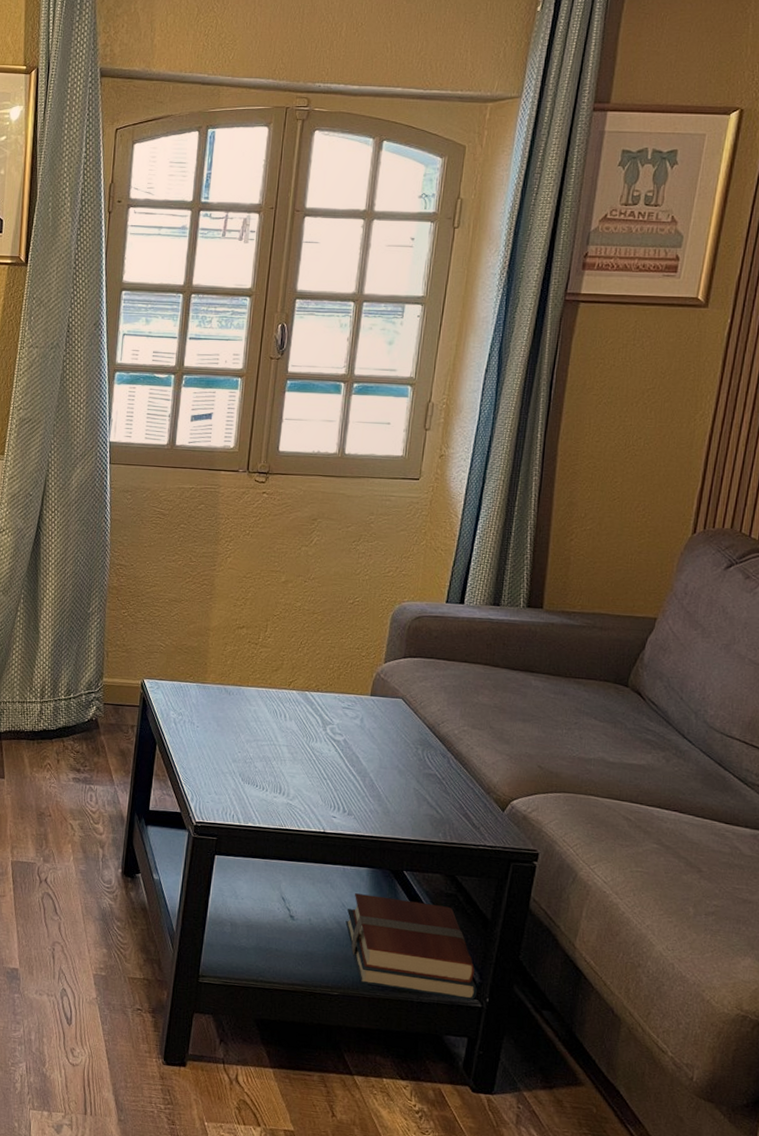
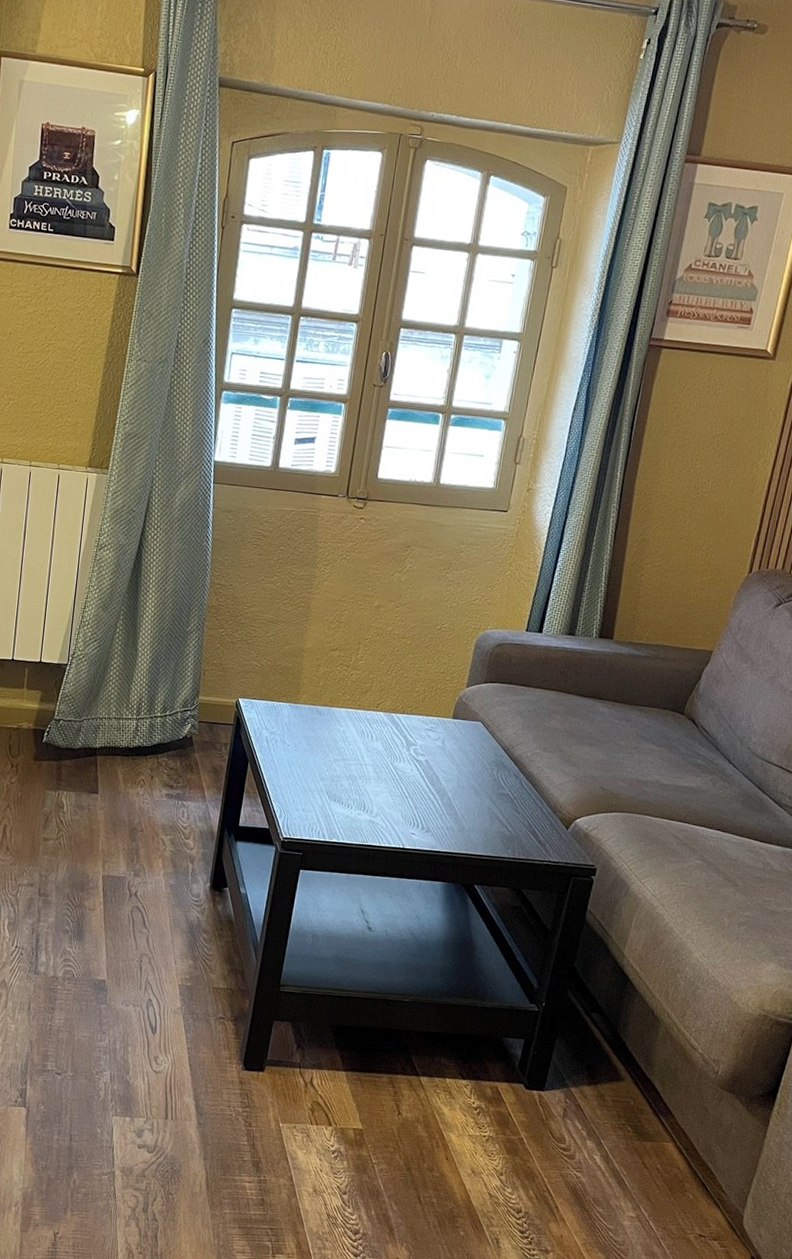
books: present [345,893,477,1000] -> none [419,906,535,1005]

